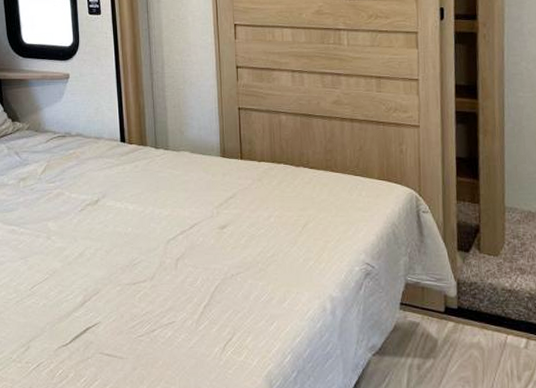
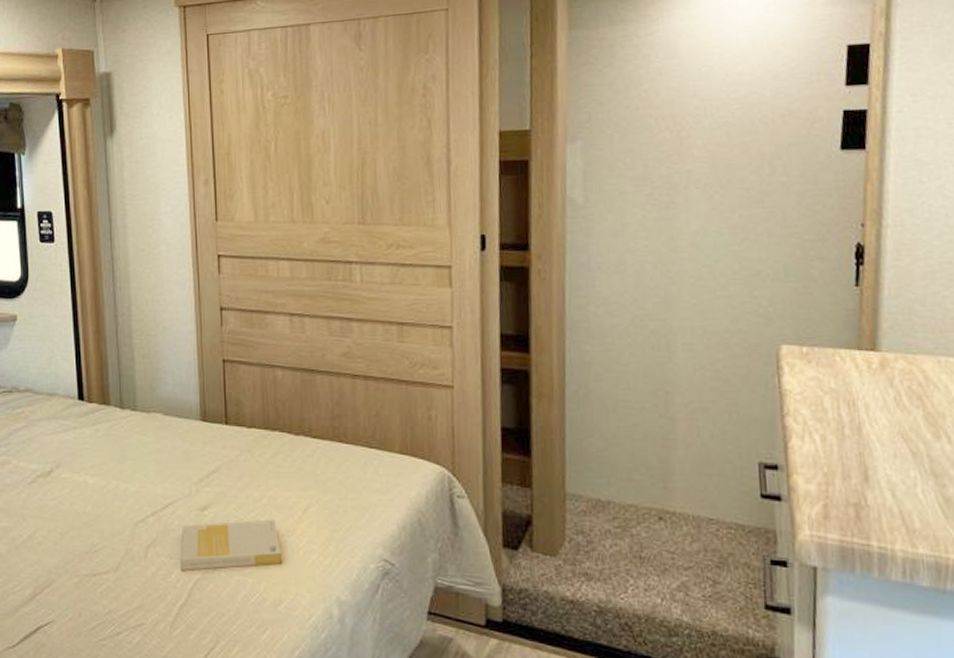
book: none [204,234,285,278] -> present [180,519,281,572]

